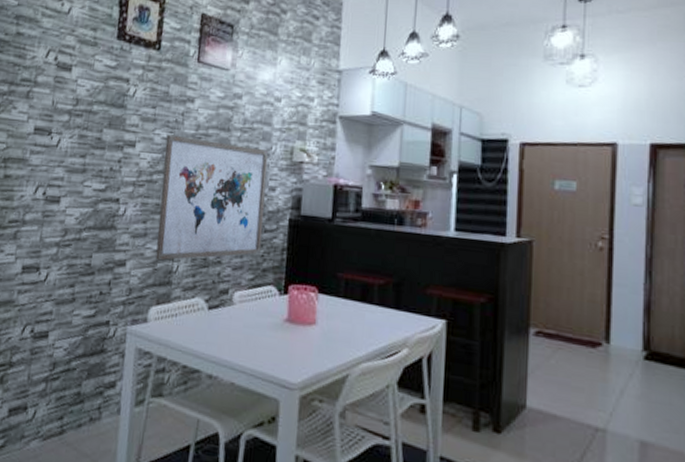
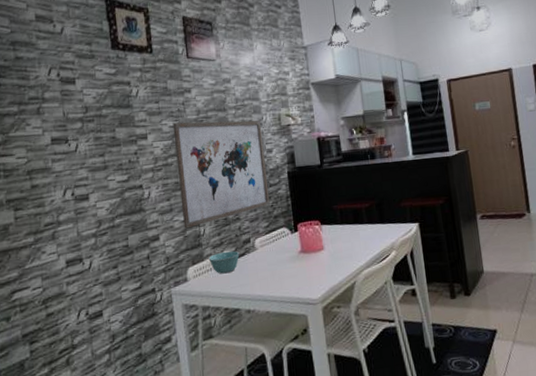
bowl: none [175,297,213,325] -> present [208,250,240,274]

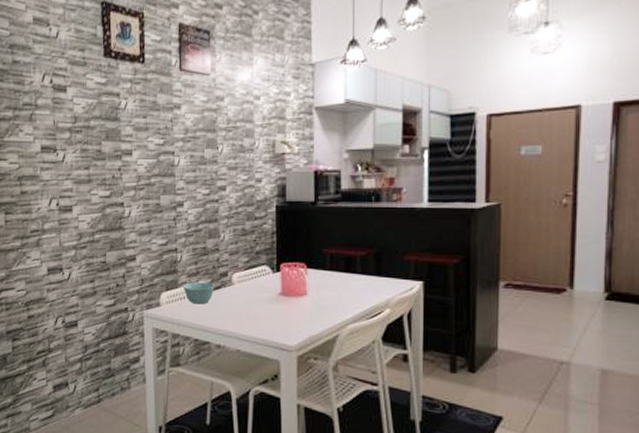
wall art: present [173,120,270,229] -> none [159,140,253,253]

